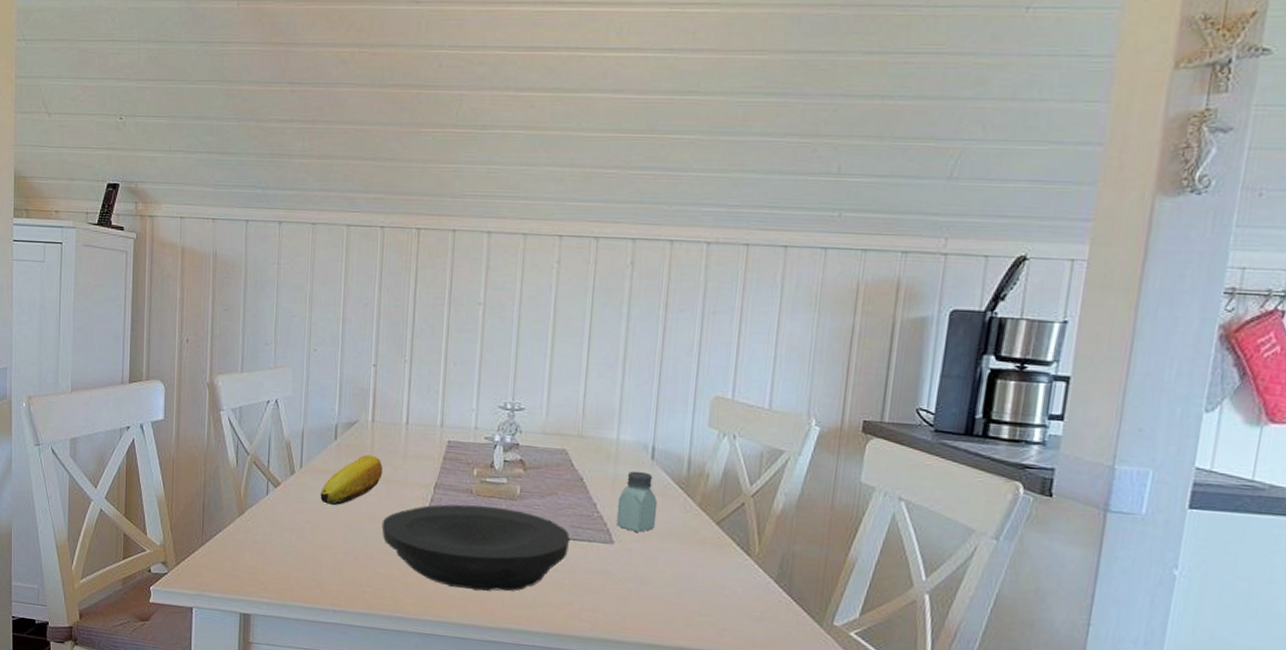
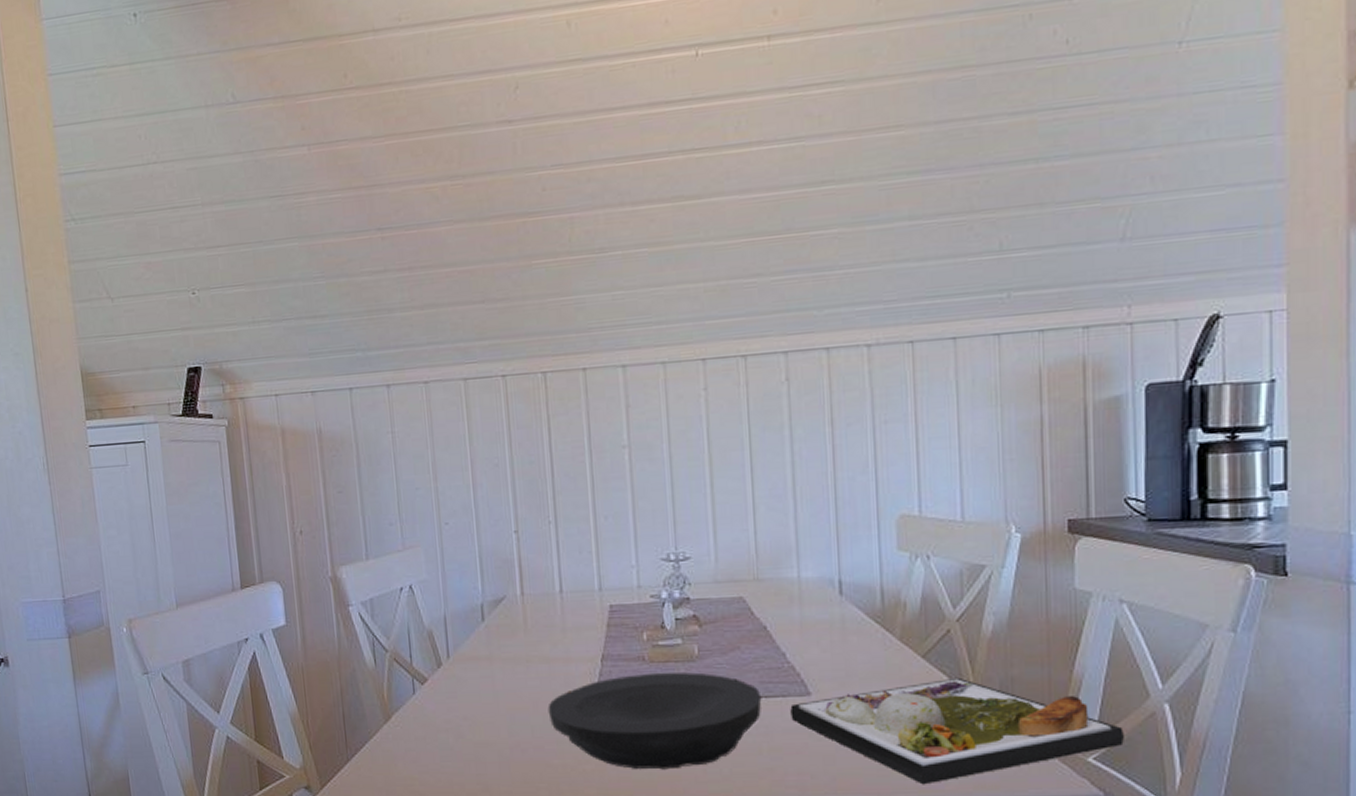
fruit: present [320,454,383,506] -> none [474,633,542,696]
dinner plate: none [593,545,887,636] -> present [790,677,1125,785]
saltshaker: present [616,471,658,532] -> none [808,609,855,679]

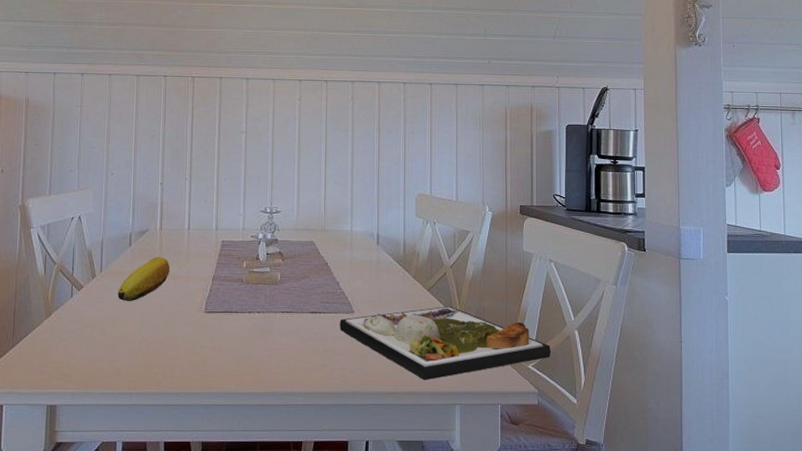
fruit: none [474,633,542,696] -> present [118,257,170,302]
plate: present [548,672,762,770] -> none [170,292,321,363]

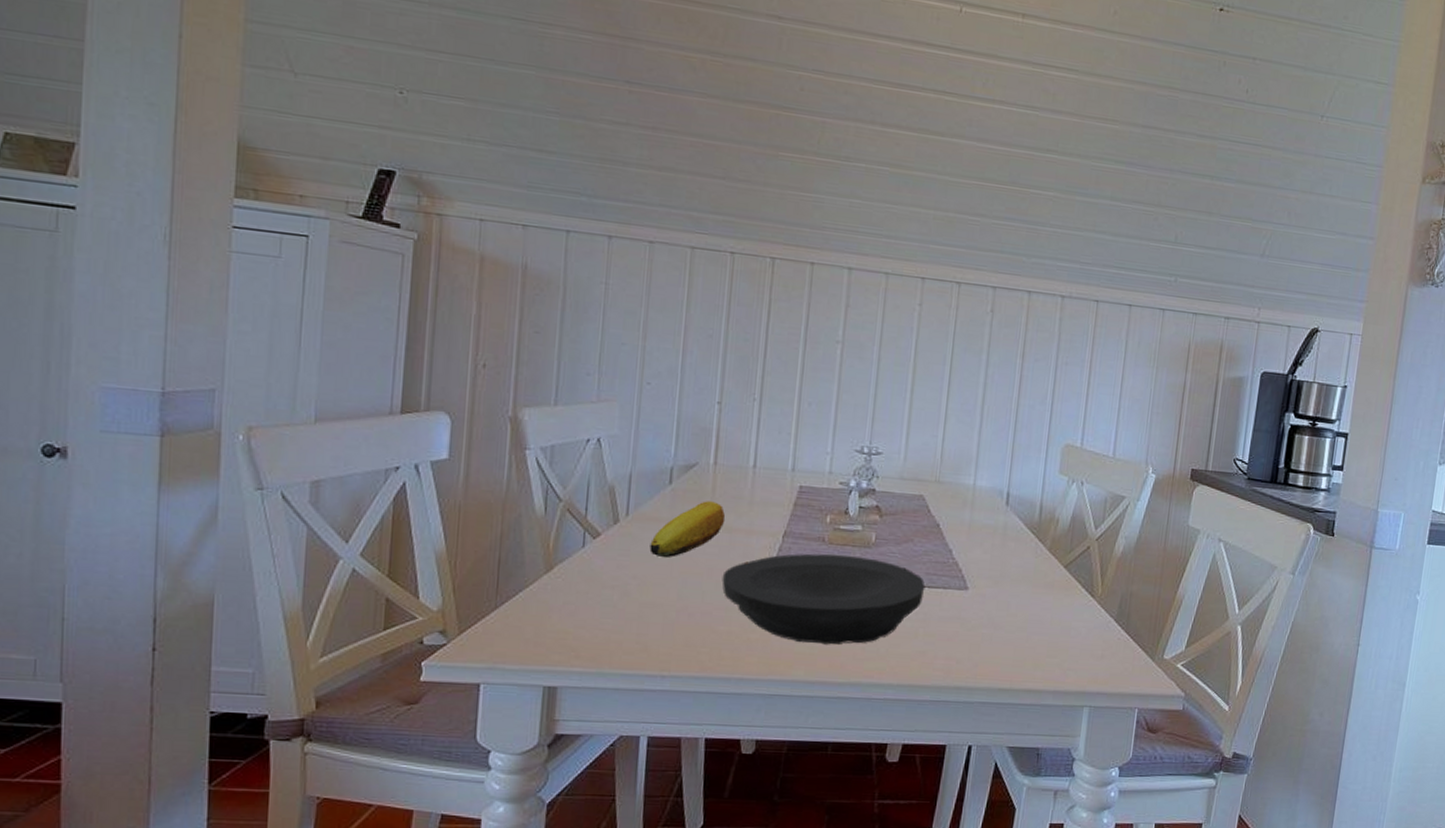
plate: none [170,292,321,363] -> present [721,553,926,645]
dinner plate: present [340,306,552,381] -> none [947,587,1207,677]

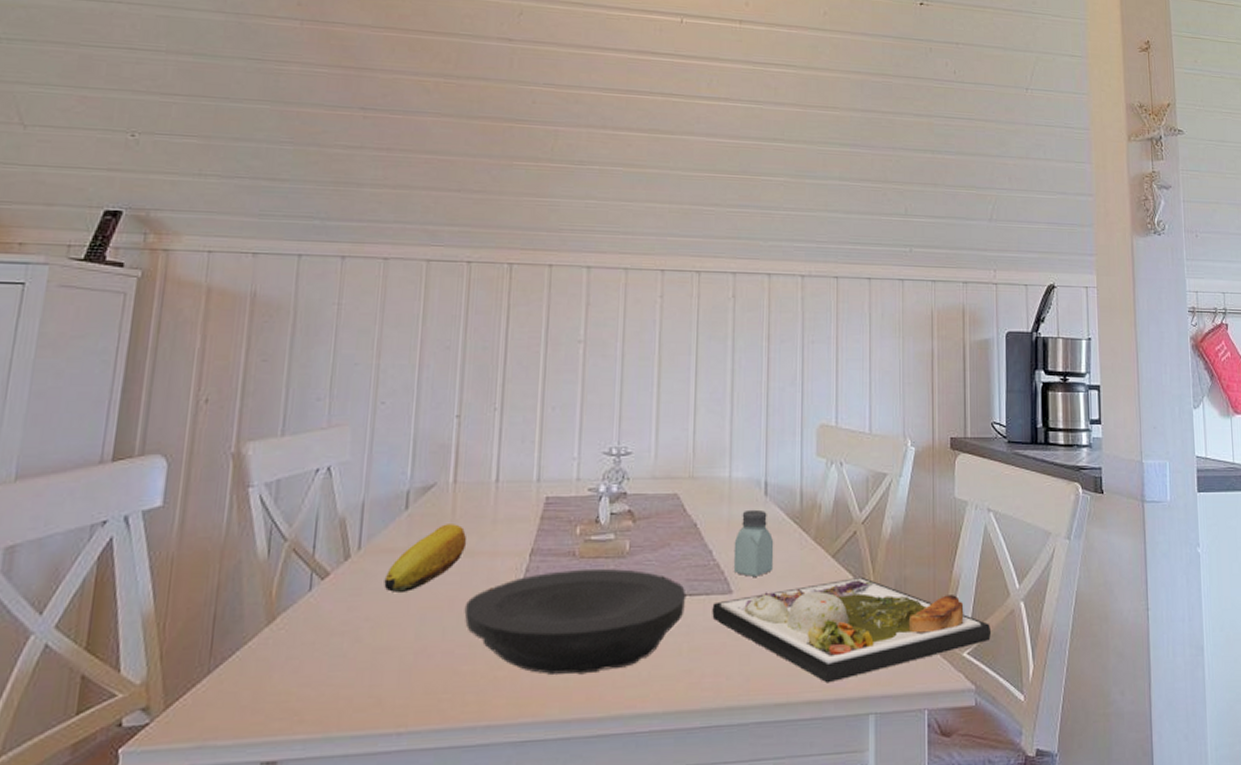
dinner plate: none [947,587,1207,677] -> present [712,576,992,684]
saltshaker: none [970,516,1011,577] -> present [733,509,774,577]

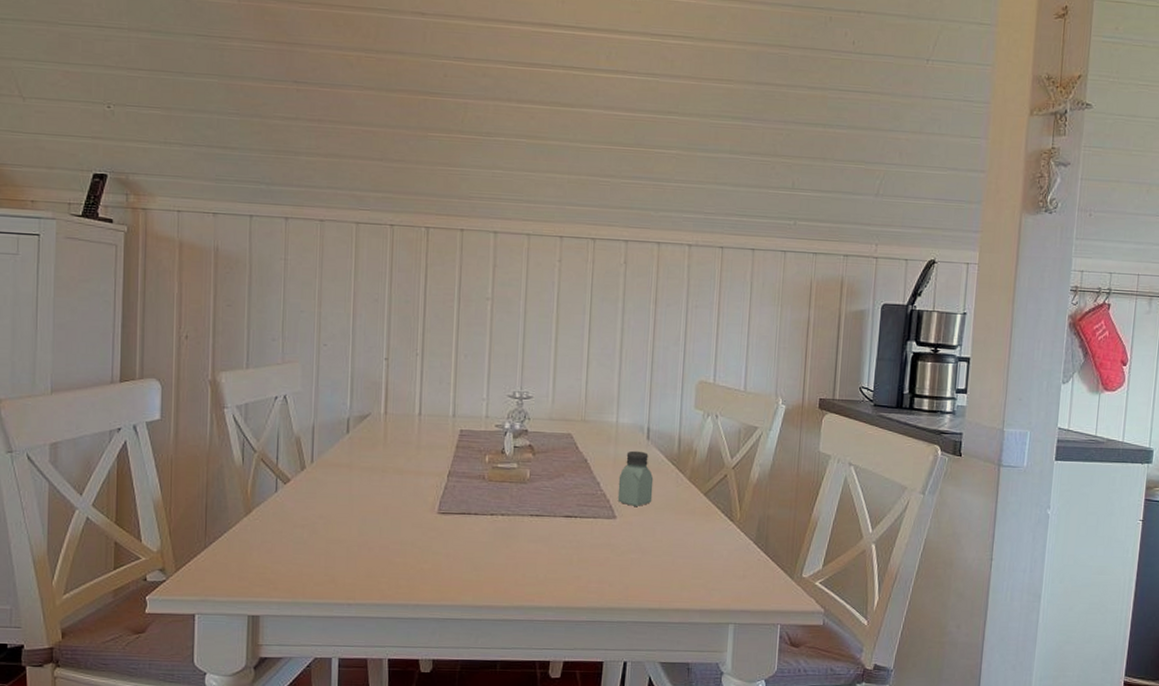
fruit: present [384,524,467,594] -> none [332,447,397,499]
plate: present [464,569,687,675] -> none [396,490,577,573]
dinner plate: present [712,576,992,684] -> none [598,513,843,597]

